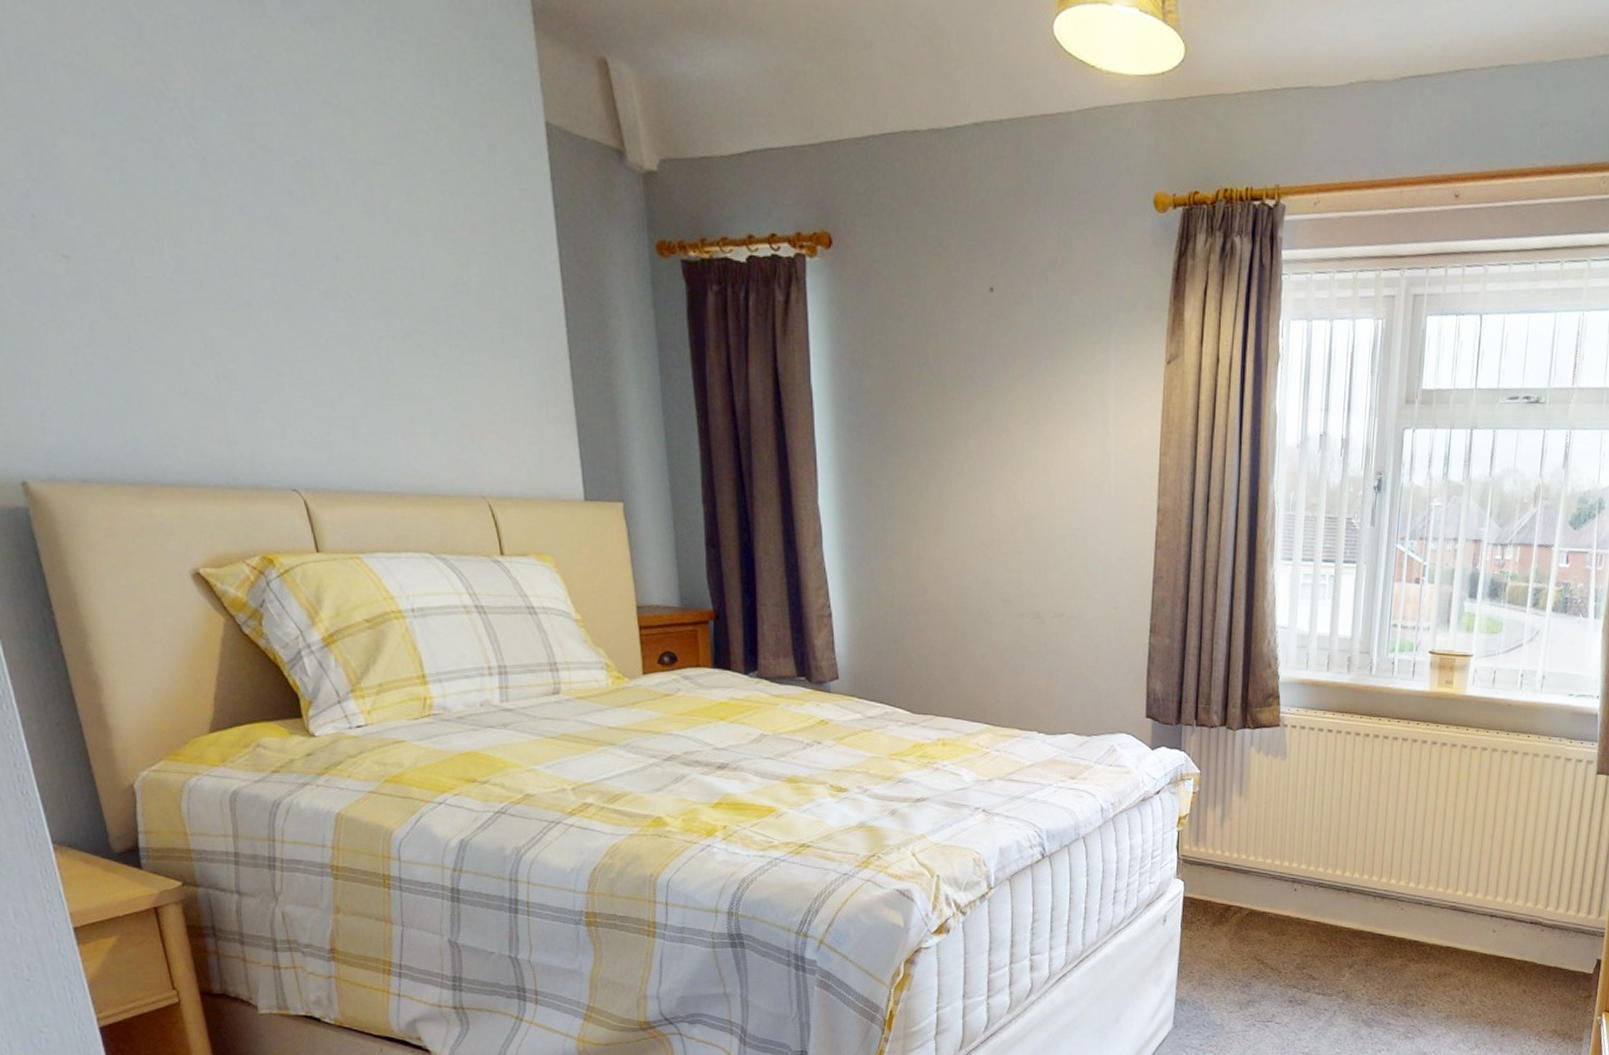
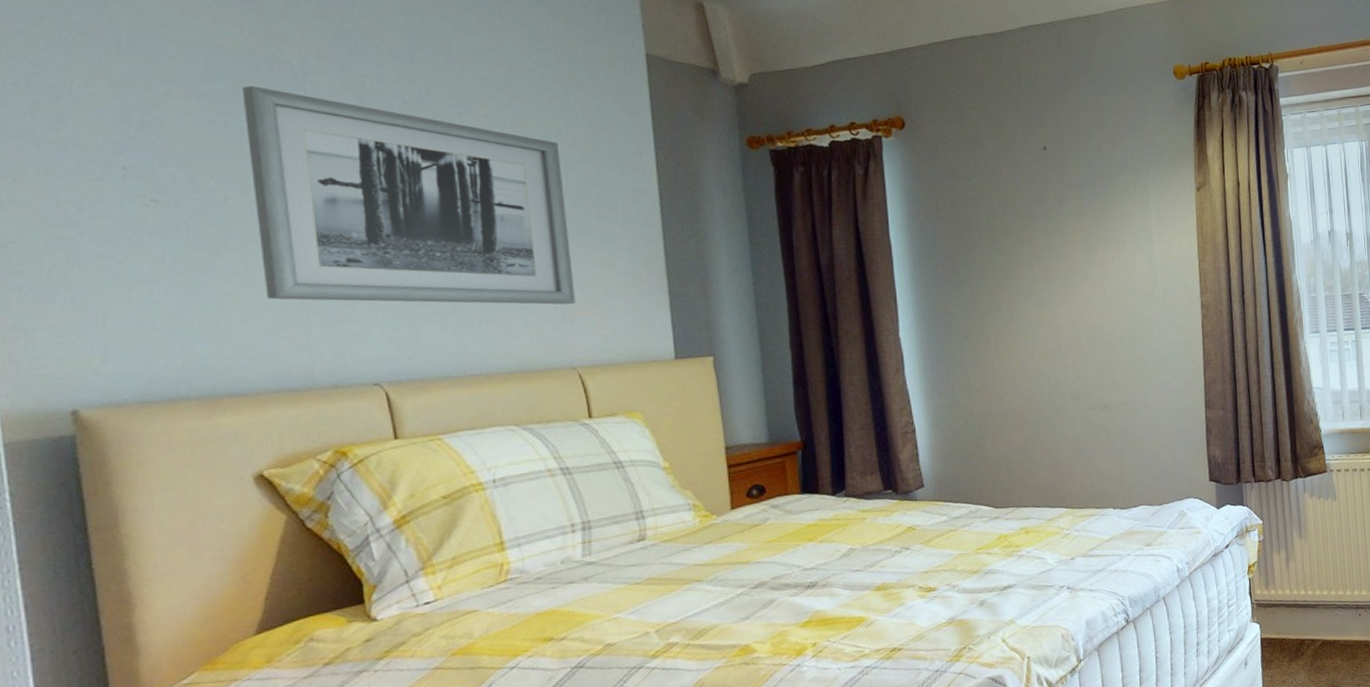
wall art: none [134,127,482,425] -> present [242,86,575,305]

